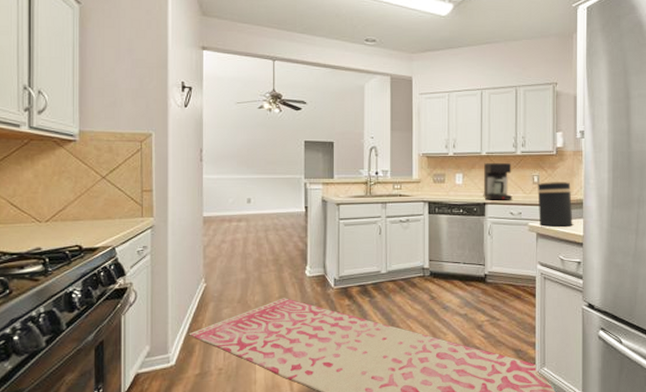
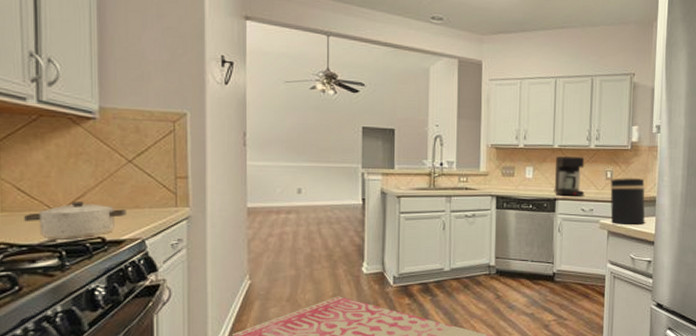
cooking pot: none [15,214,100,248] -> present [24,202,127,240]

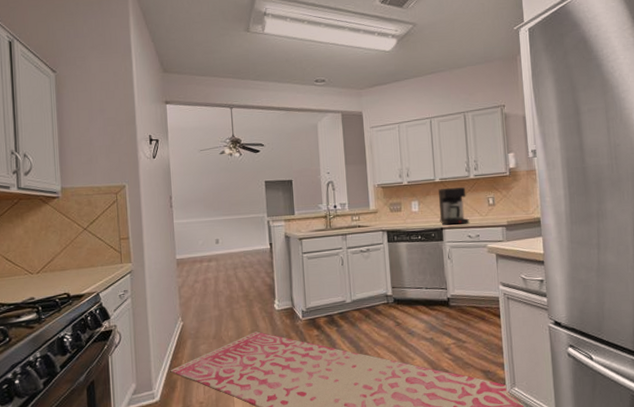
cooking pot: present [24,202,127,240] -> none [11,265,85,298]
cylinder: present [610,178,645,226] -> none [493,201,532,248]

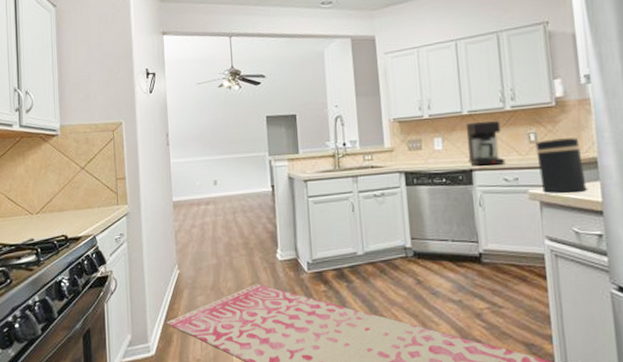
cylinder: none [493,201,532,248] -> present [535,137,587,194]

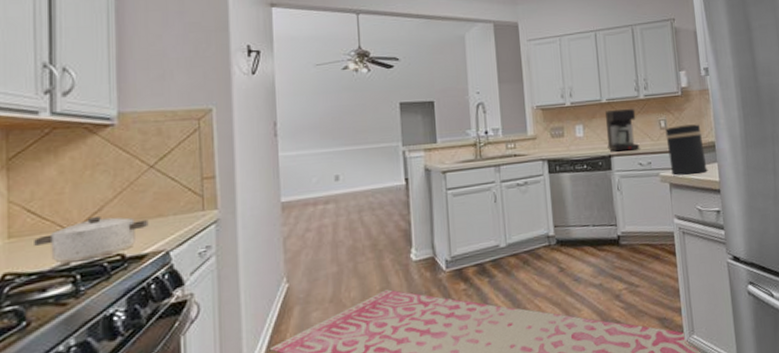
cooking pot: none [13,206,82,239] -> present [34,217,149,264]

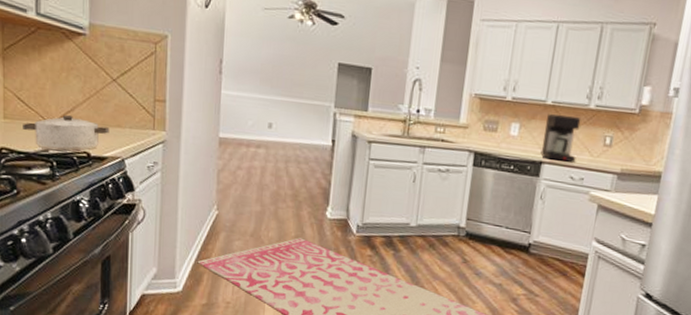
cylinder: present [665,124,708,176] -> none [603,145,651,202]

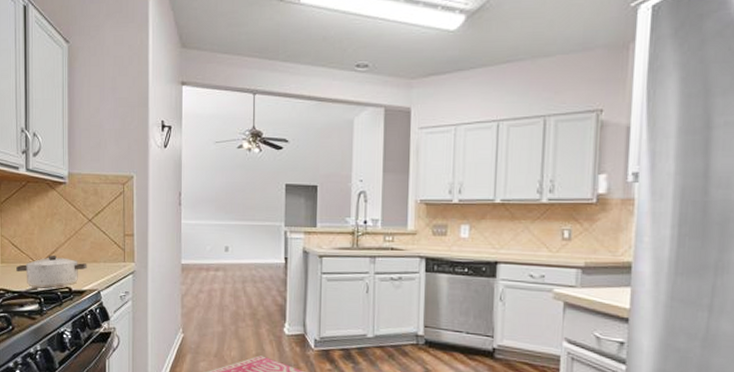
coffee maker: present [540,114,581,162] -> none [494,213,534,260]

